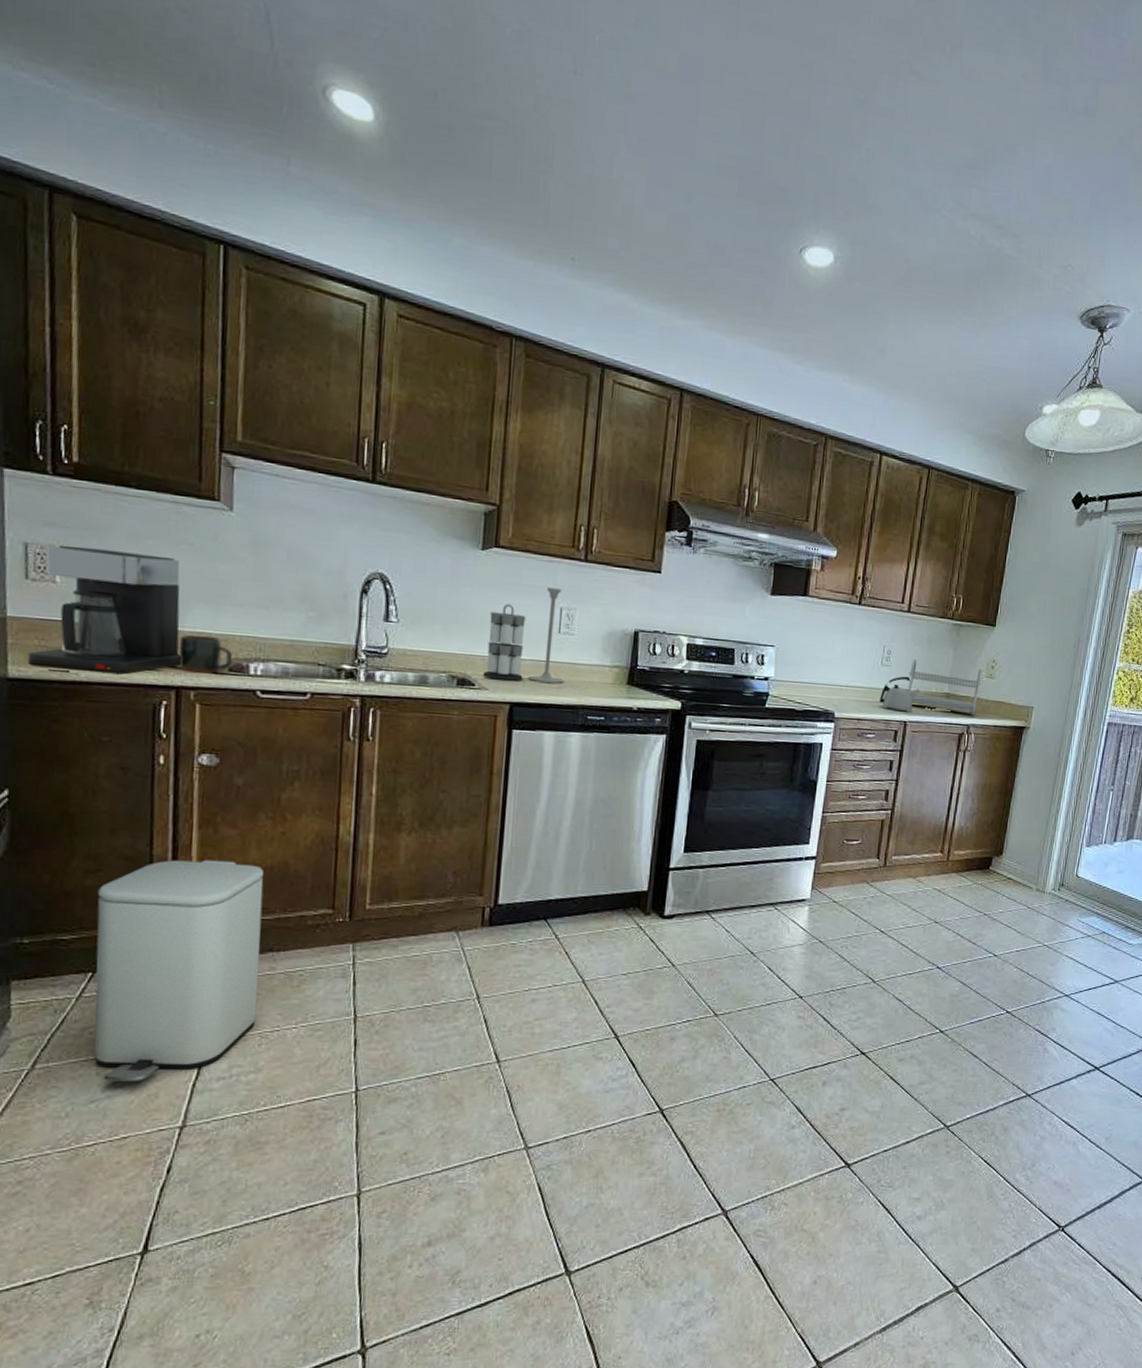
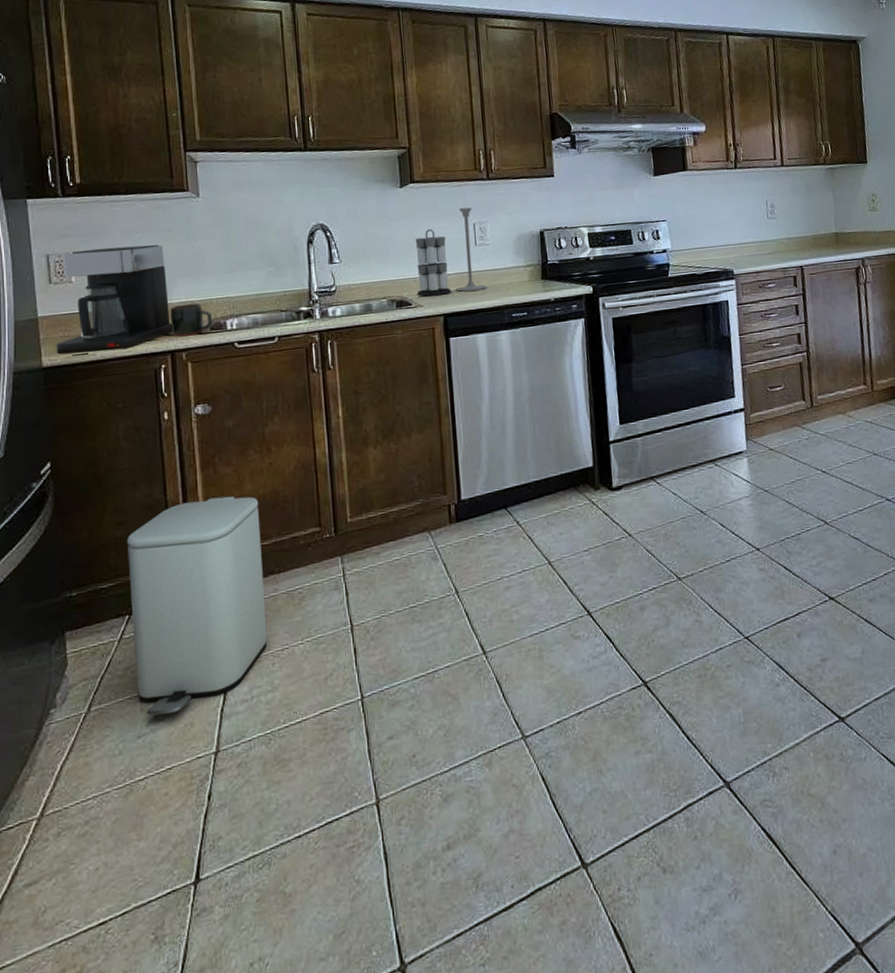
kettle: present [879,676,921,712] -> none [772,224,810,258]
dish rack: present [907,660,983,716] -> none [794,205,868,249]

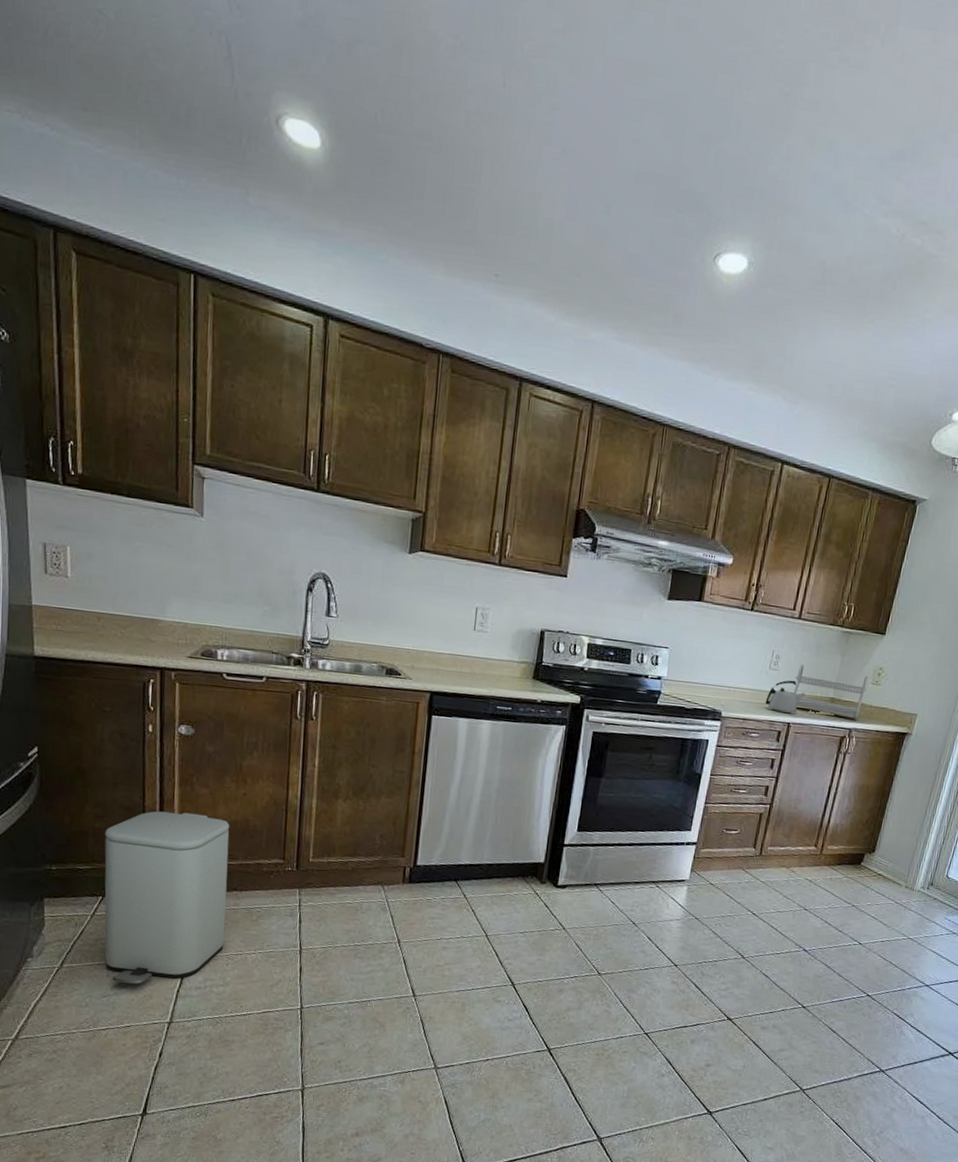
coffee maker: present [56,244,173,355] -> none [48,545,164,657]
mug: present [170,303,213,337] -> none [163,624,205,657]
spice rack: present [415,229,451,297] -> none [408,603,446,673]
candlestick: present [455,207,487,292] -> none [446,589,478,676]
kettle: none [772,224,810,258] -> present [765,680,806,715]
dish rack: none [794,205,868,249] -> present [793,665,869,721]

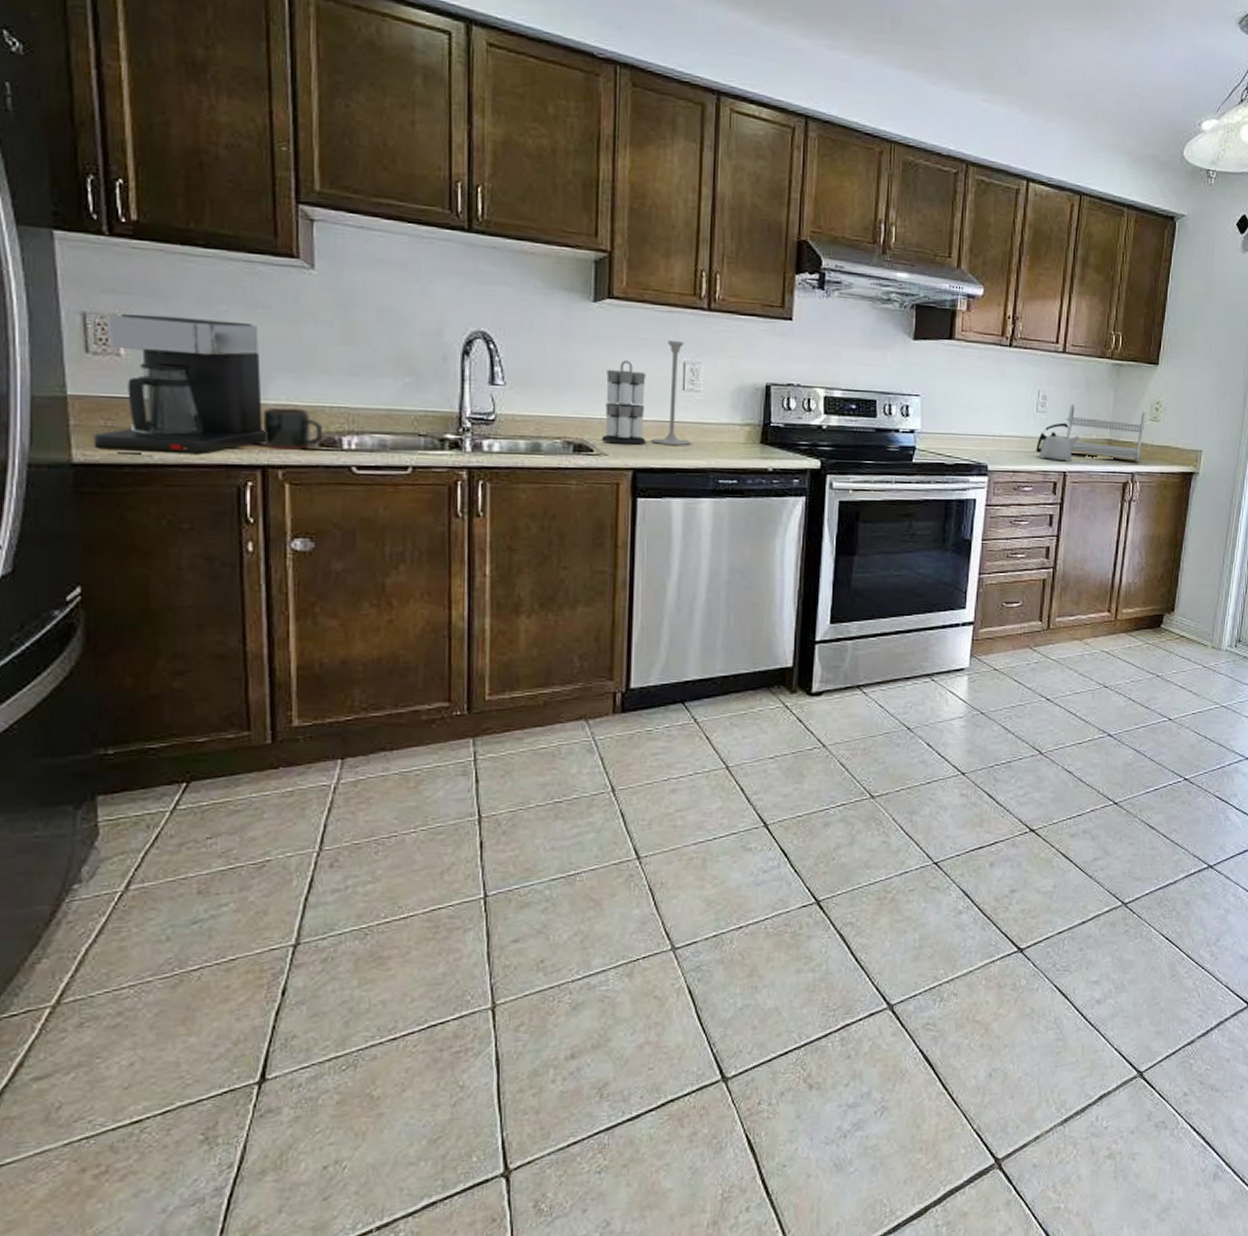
coffee maker: none [48,545,164,657] -> present [93,313,266,455]
pedal bin: present [104,811,230,984] -> none [186,654,372,900]
mug: none [163,624,205,657] -> present [264,407,324,450]
spice rack: none [408,603,446,673] -> present [601,360,646,445]
candlestick: none [446,589,478,676] -> present [651,341,691,446]

